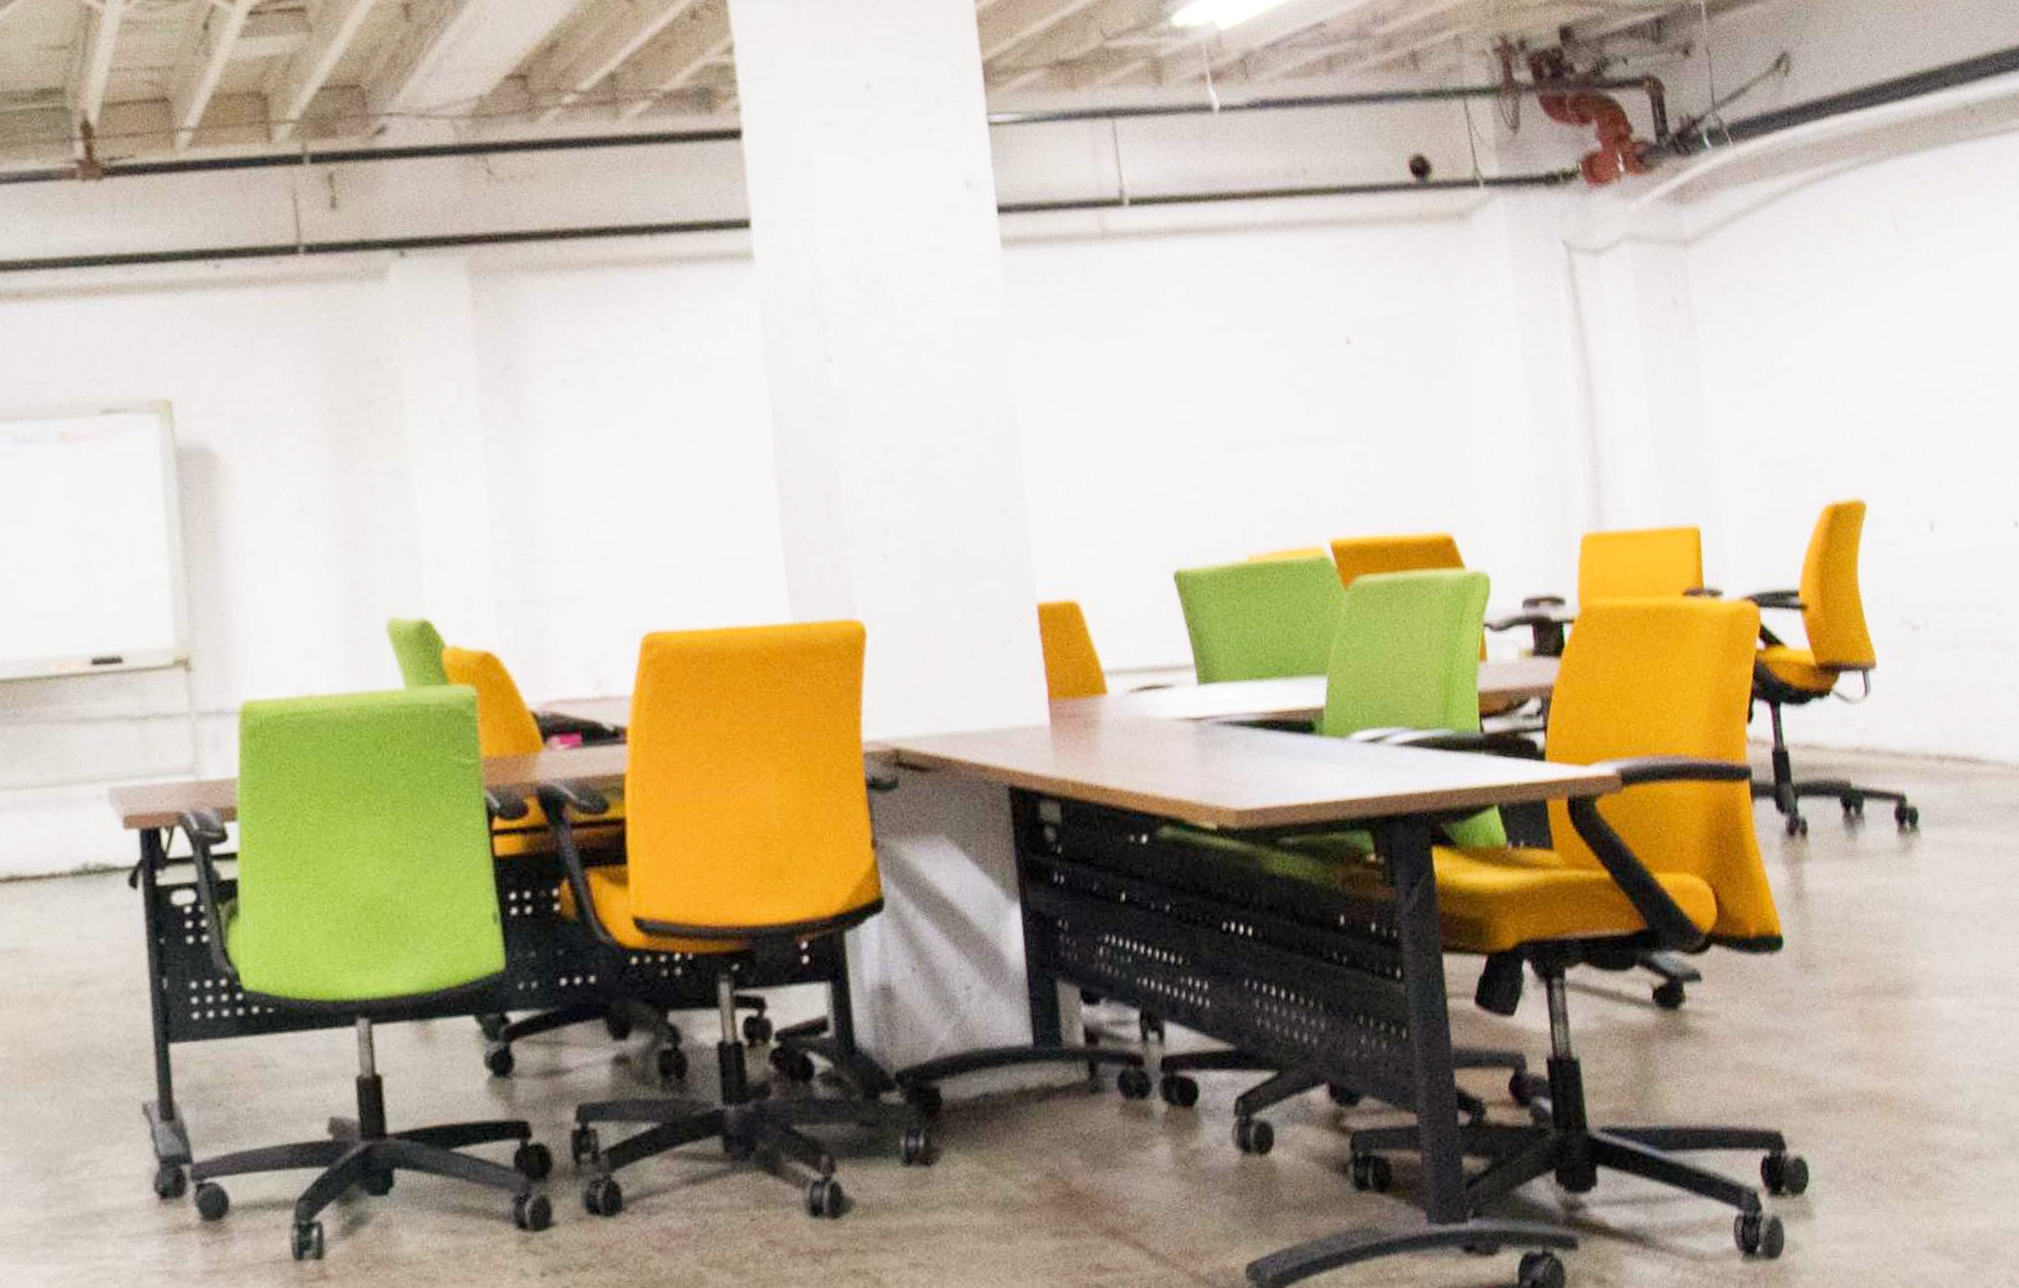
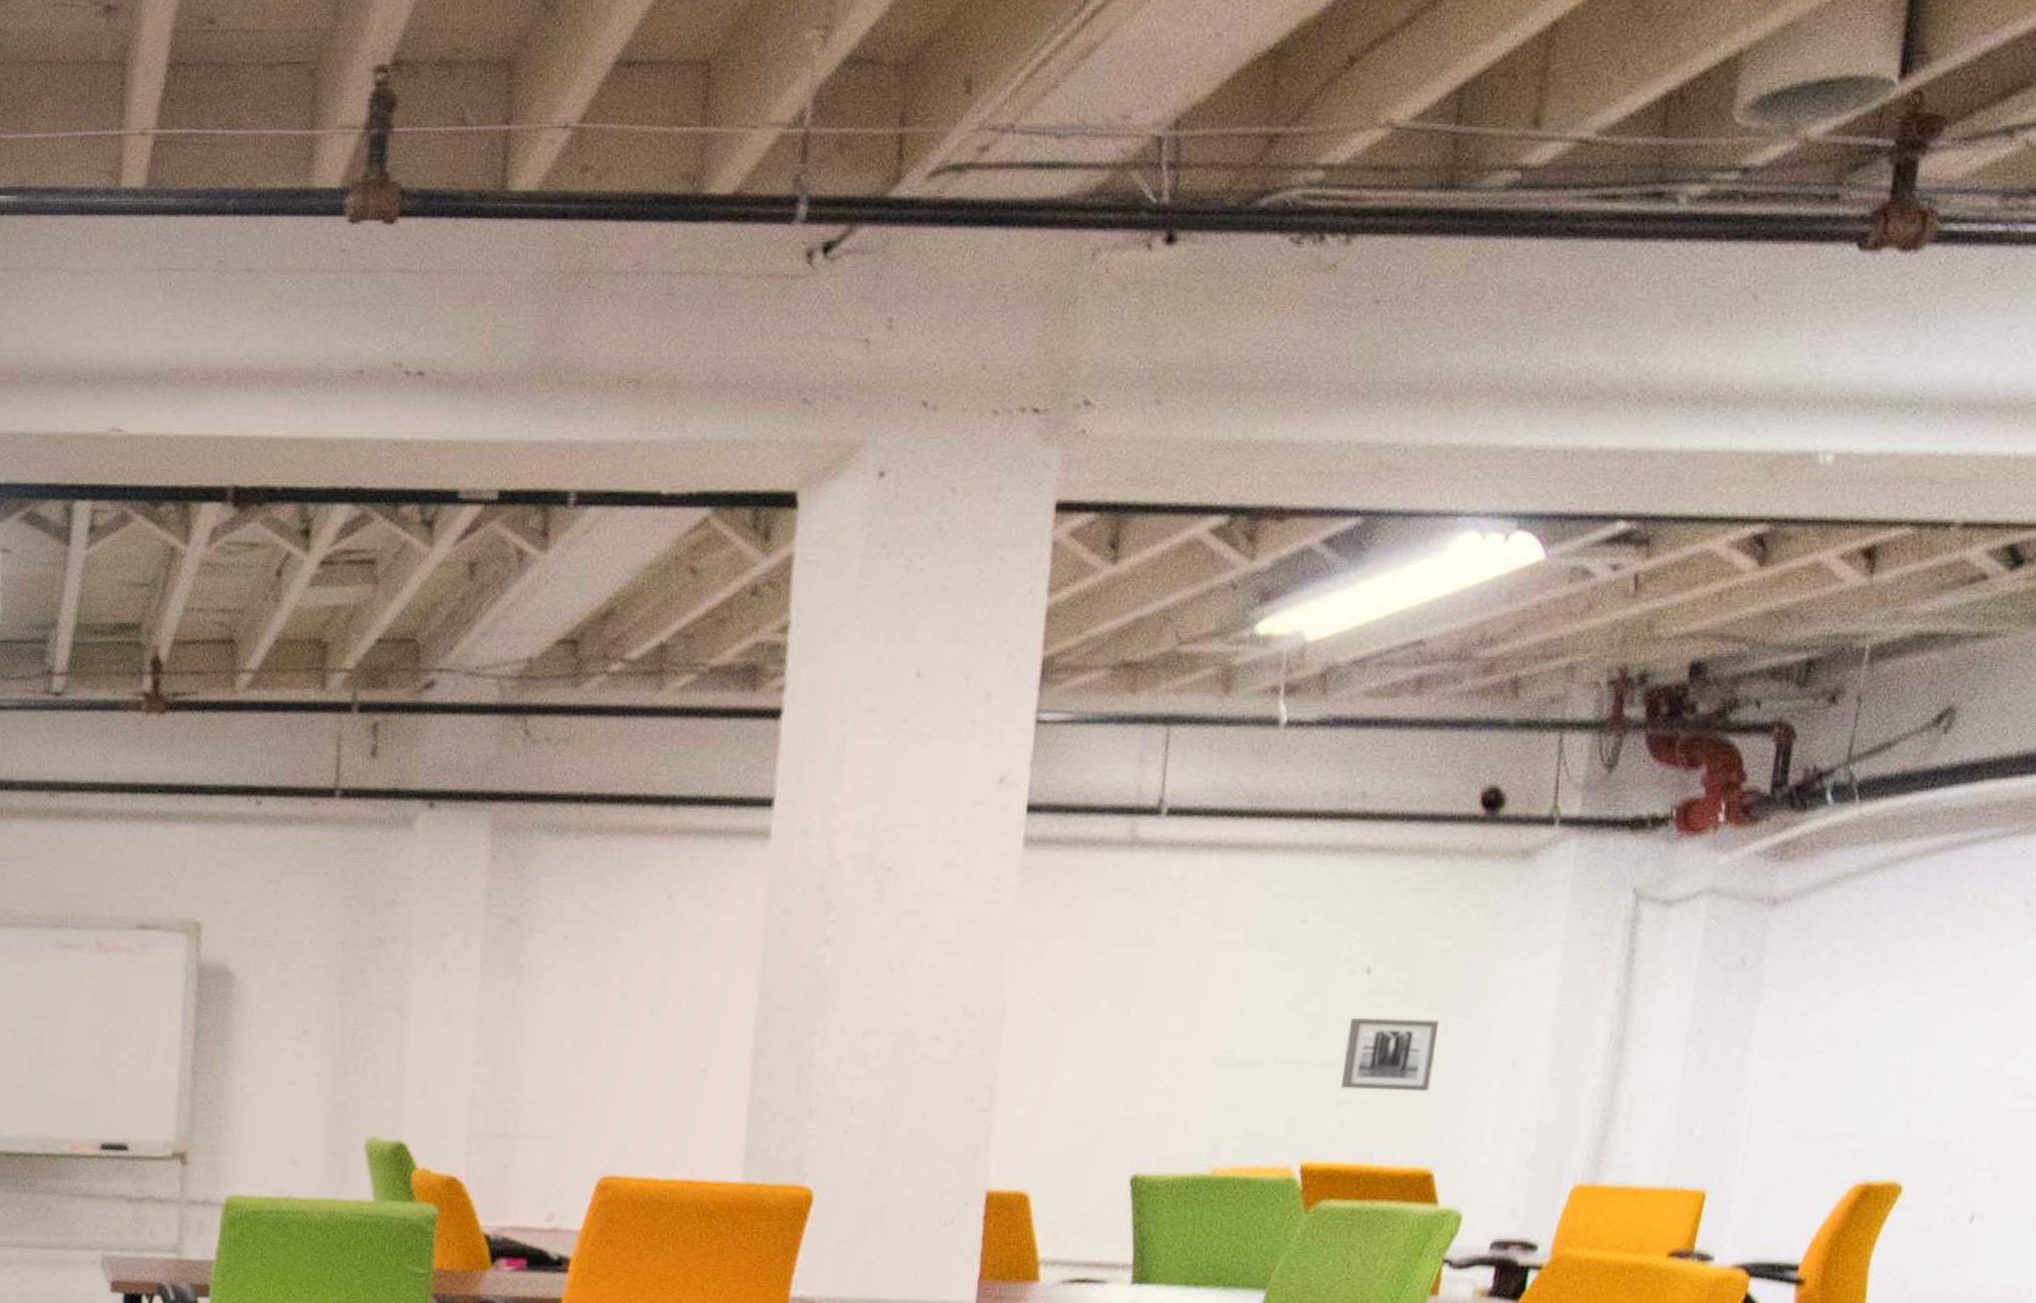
wall art: none [1342,384,1430,461] -> present [1341,1017,1440,1092]

